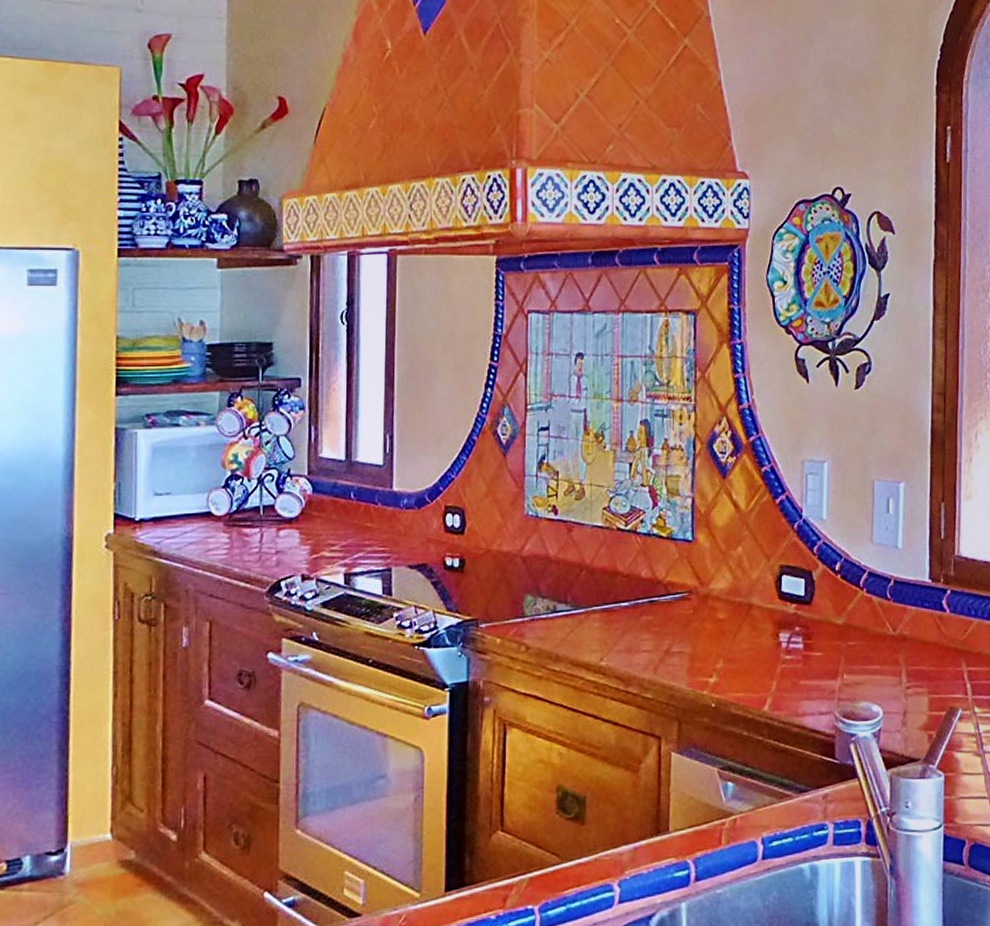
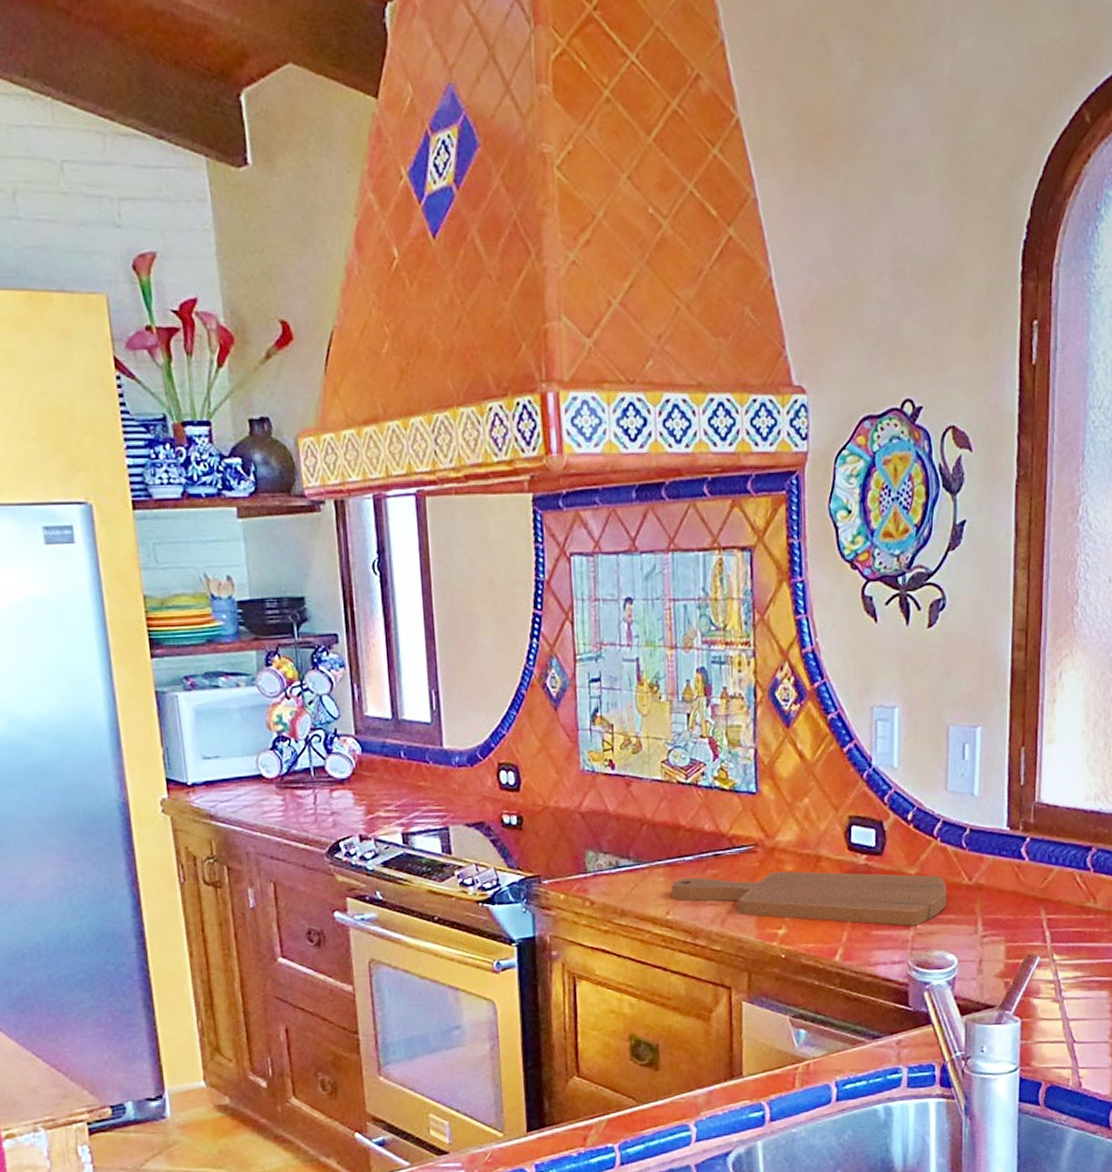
cutting board: none [606,618,873,677] -> present [671,870,947,927]

